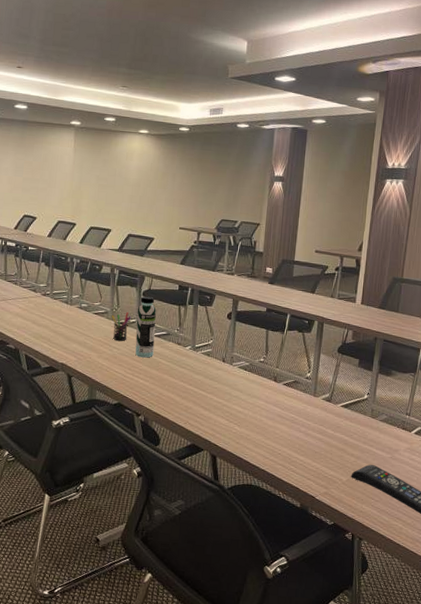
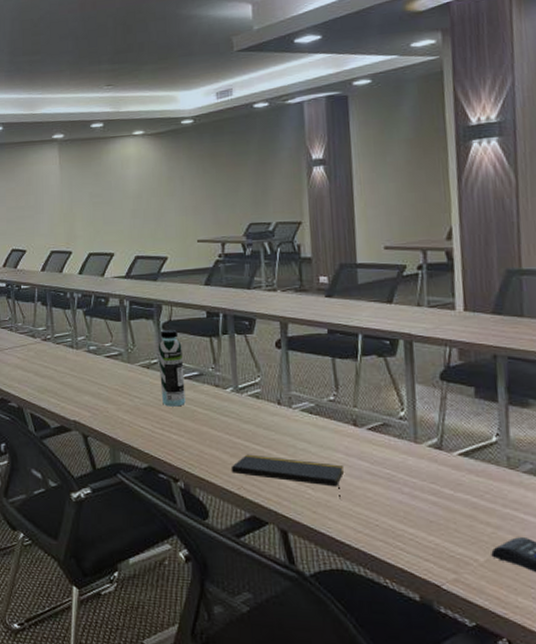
pen holder: present [112,312,131,341] -> none [128,352,151,387]
notepad: none [181,397,264,434] -> present [231,454,345,499]

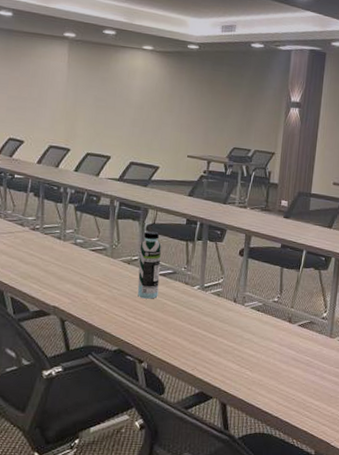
notepad: present [231,454,345,499] -> none [188,341,277,379]

